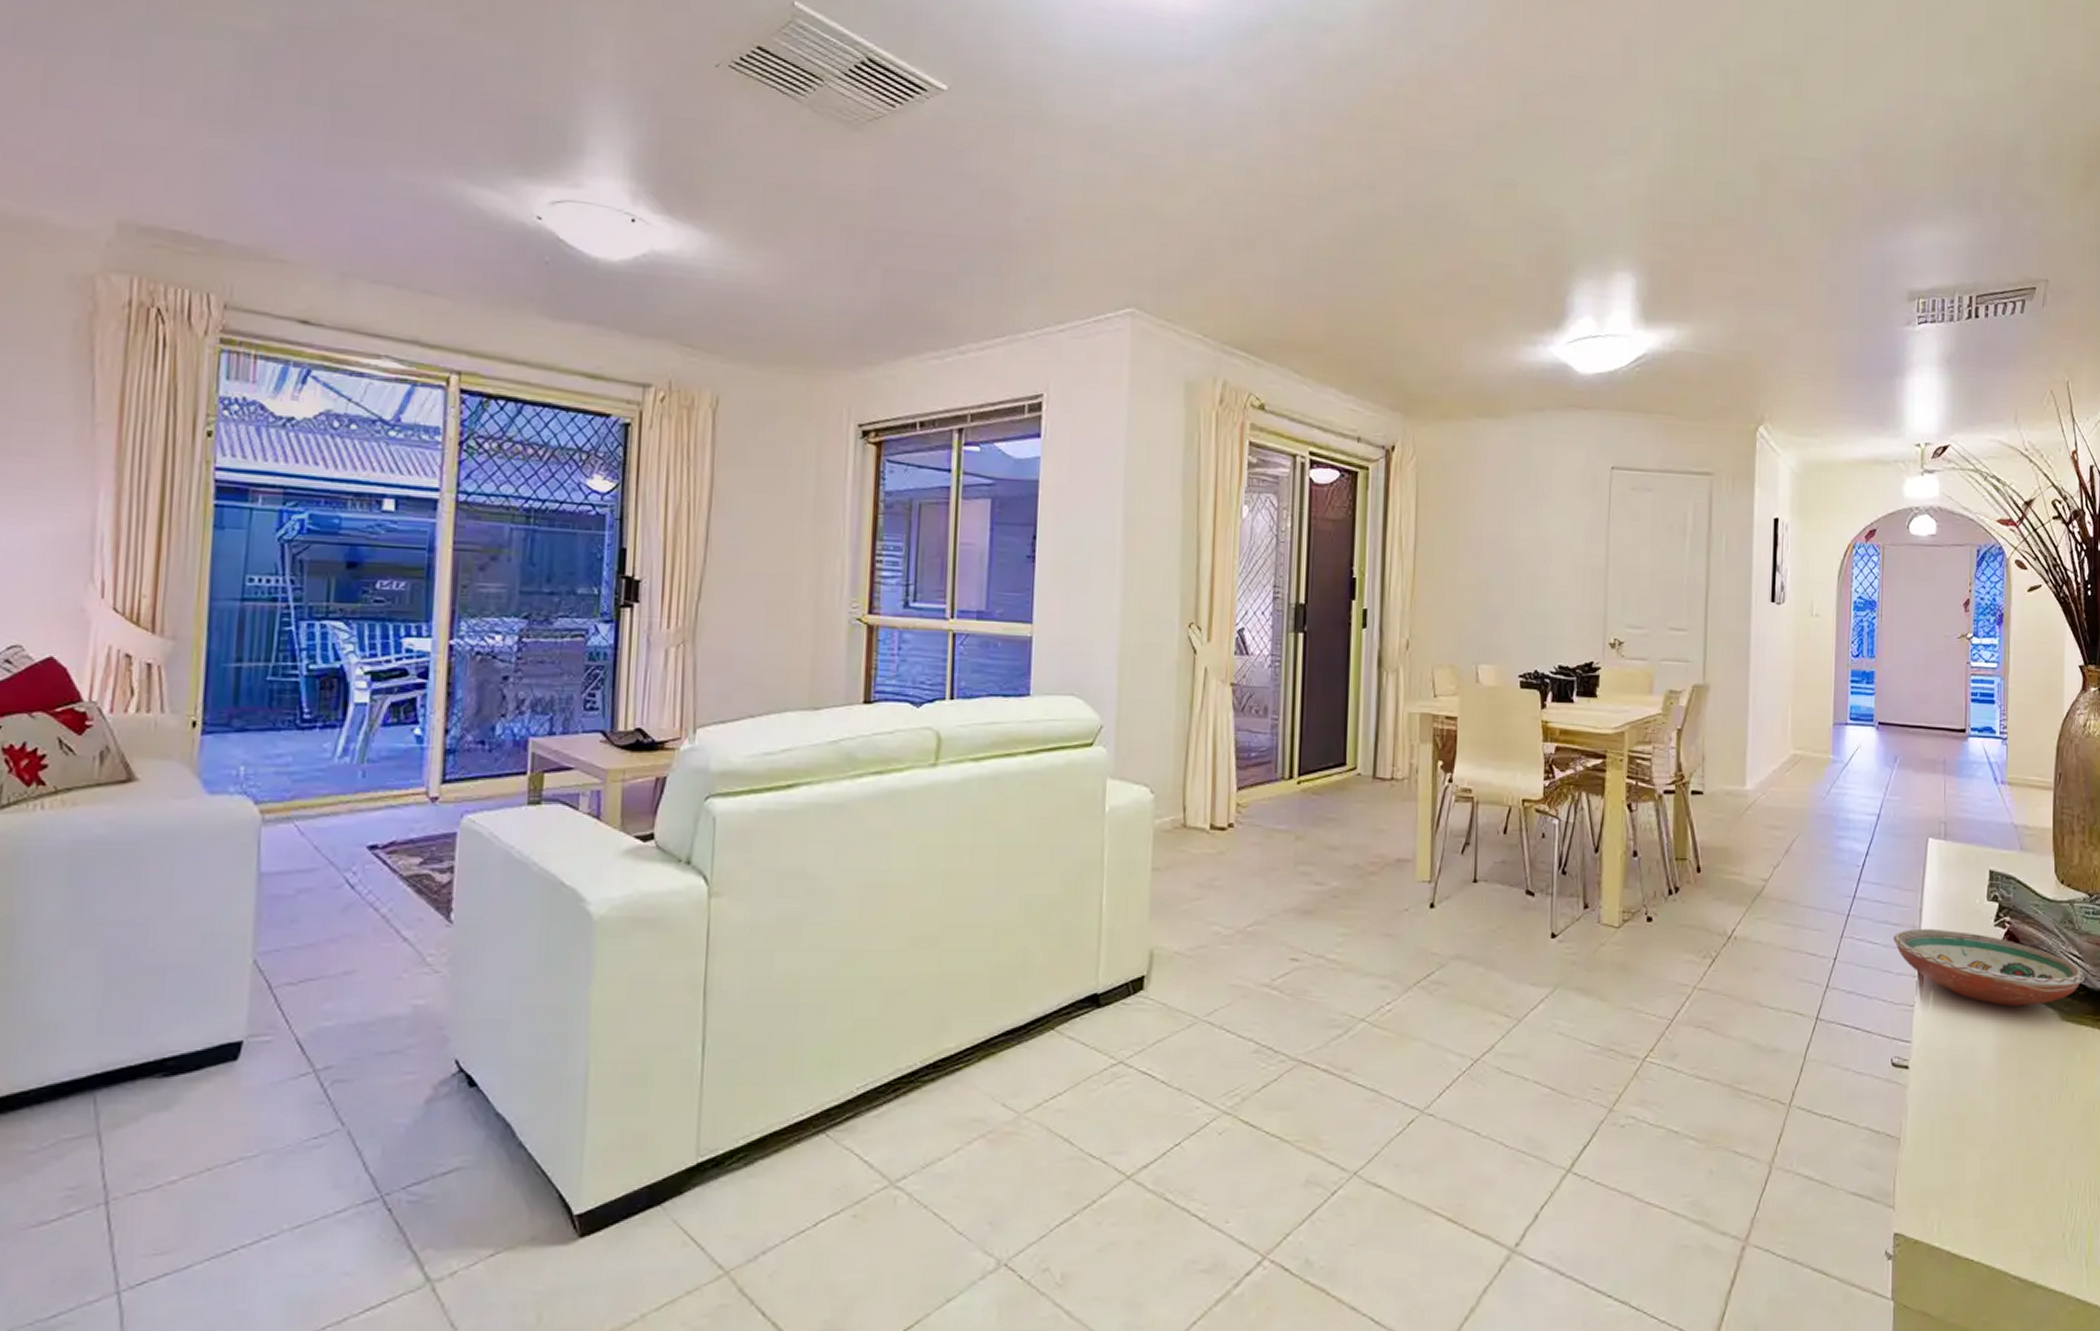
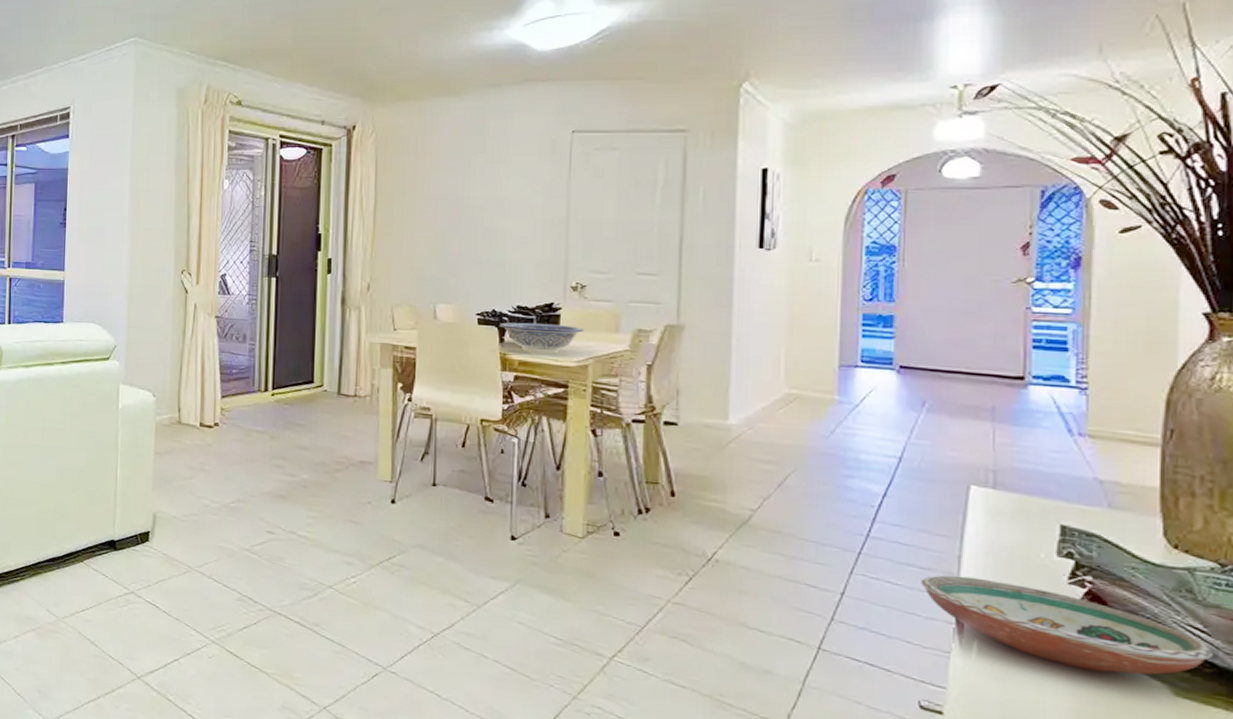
decorative bowl: none [1541,684,1621,720] -> present [499,322,584,354]

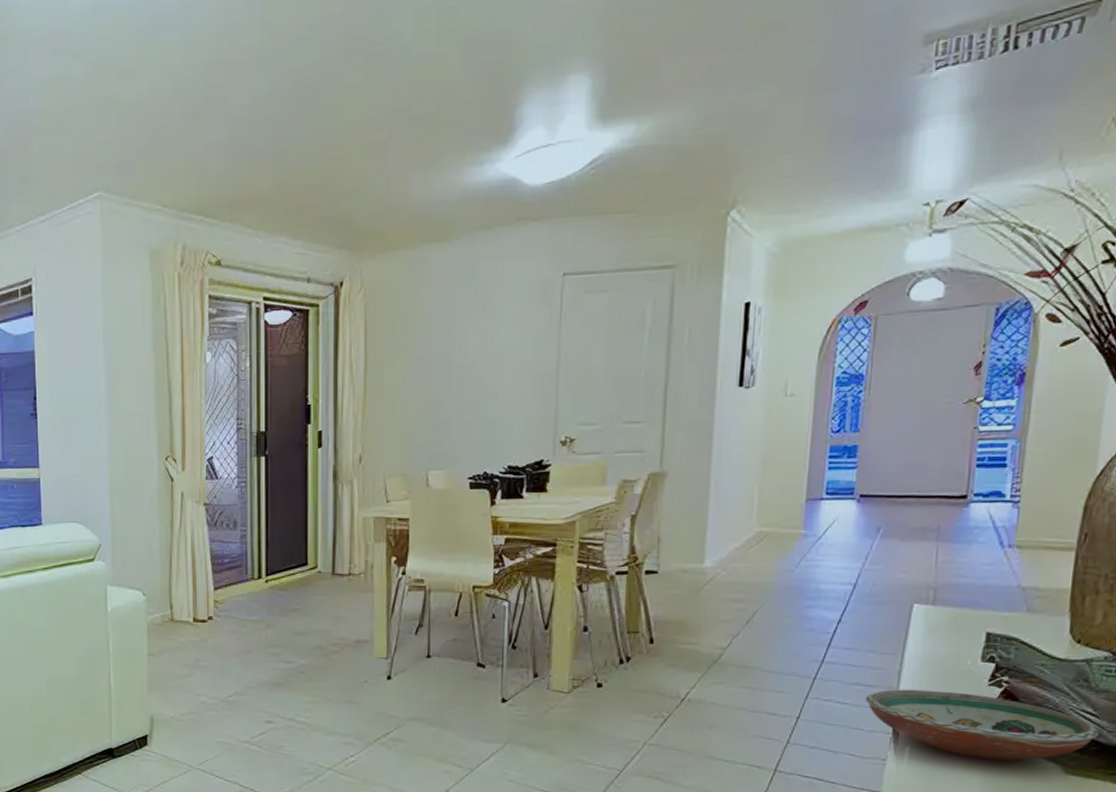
decorative bowl: present [499,322,584,354] -> none [490,481,573,513]

